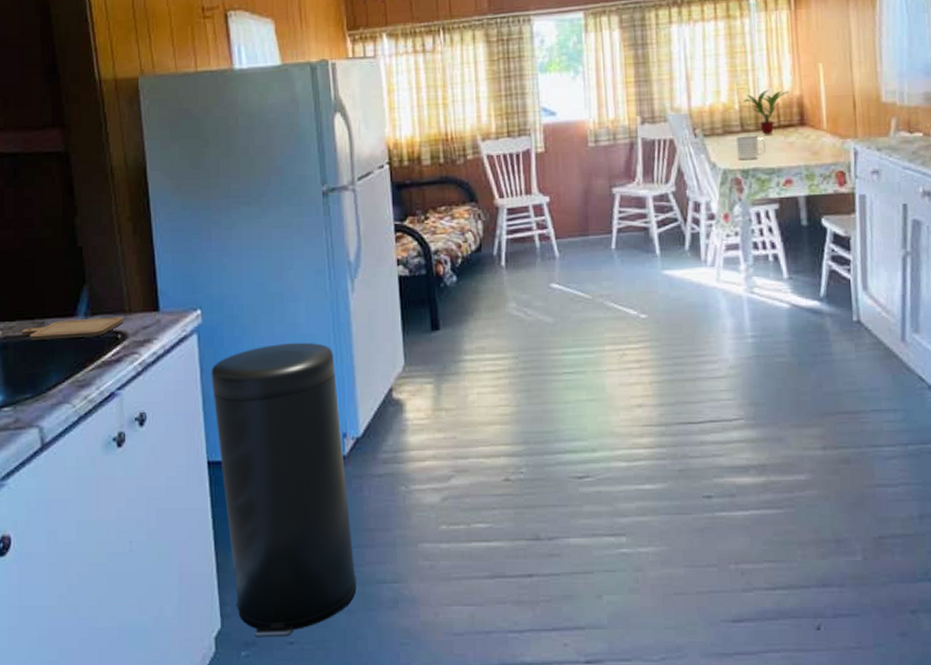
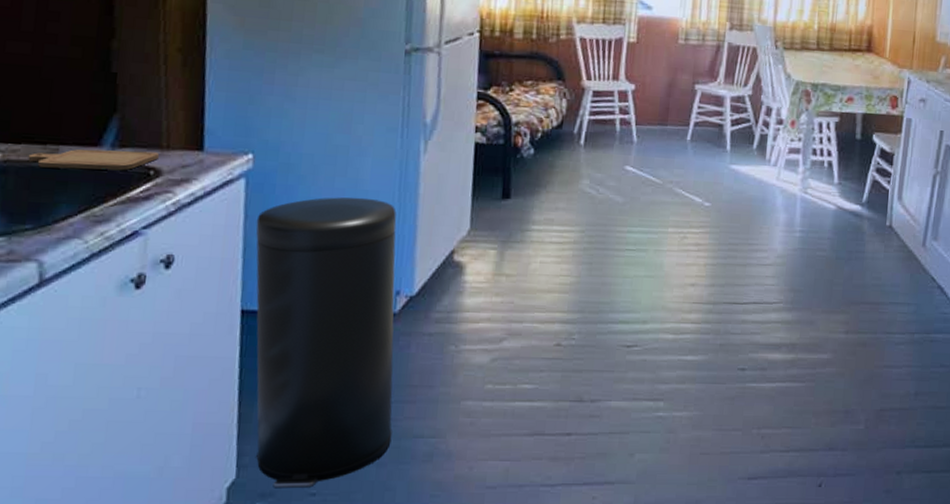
mug: present [736,135,767,159] -> none [810,53,836,75]
potted plant: present [743,89,789,135] -> none [822,15,862,56]

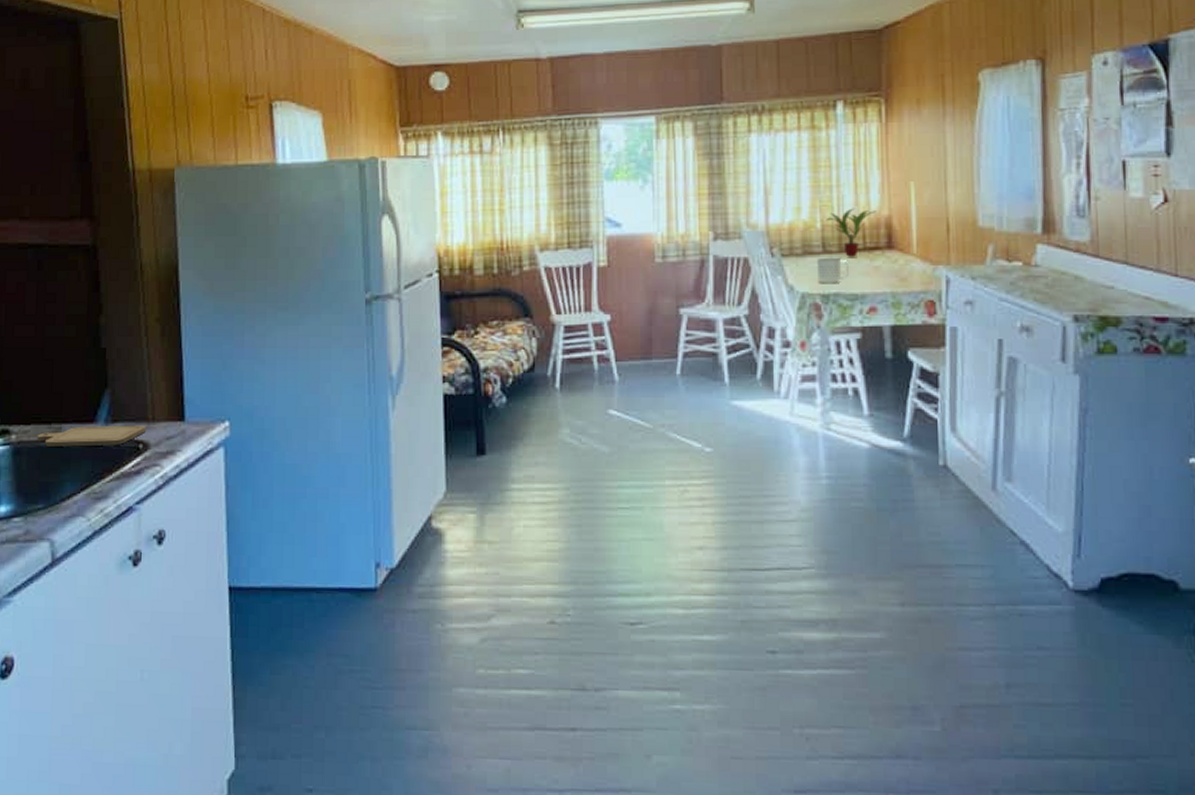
pedal bin: present [255,197,397,489] -> none [236,461,384,783]
mug: none [810,53,836,75] -> present [817,257,850,283]
potted plant: none [822,15,862,56] -> present [825,208,876,257]

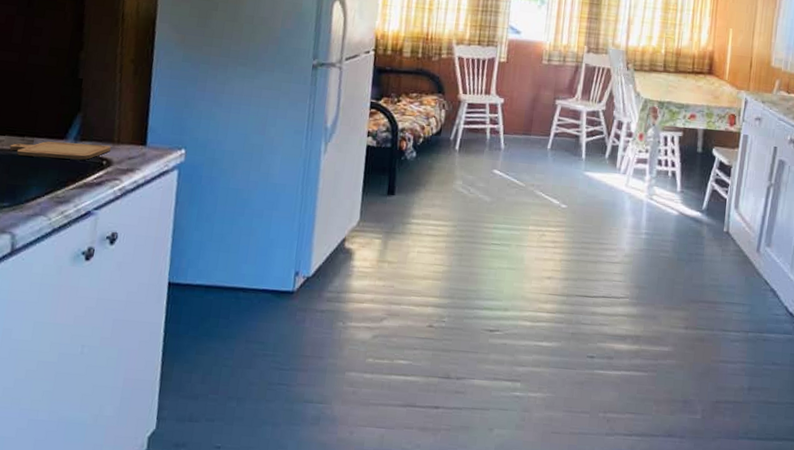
mug: present [817,257,850,283] -> none [657,75,681,94]
potted plant: present [825,208,876,257] -> none [668,42,704,77]

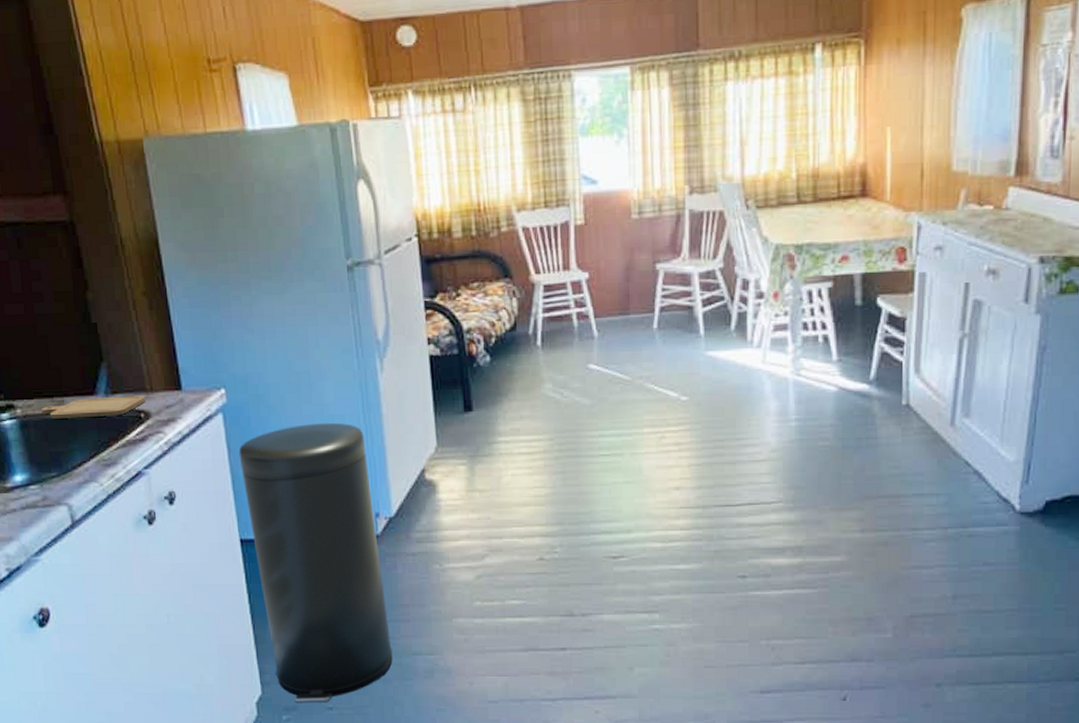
pedal bin: none [173,188,299,441] -> present [238,422,393,703]

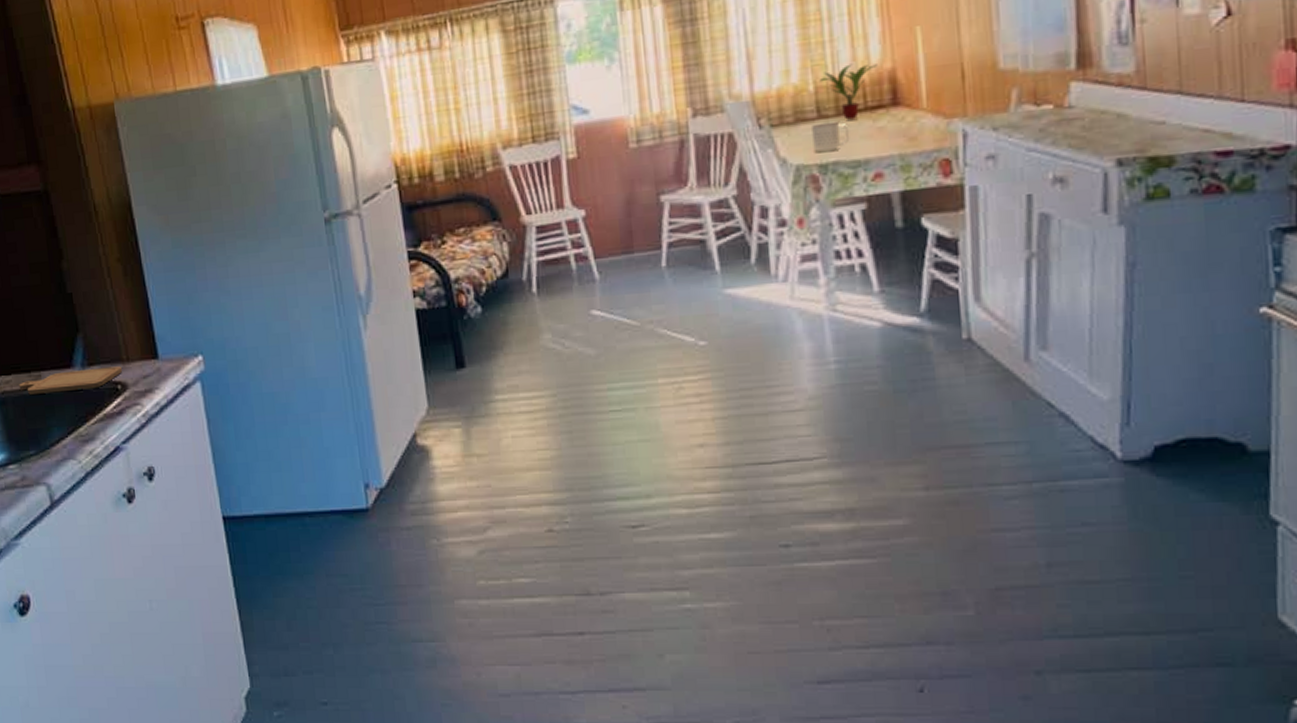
pedal bin: present [238,422,393,703] -> none [218,386,391,698]
mug: none [792,207,824,233] -> present [812,121,850,152]
potted plant: none [801,156,852,207] -> present [819,63,878,120]

